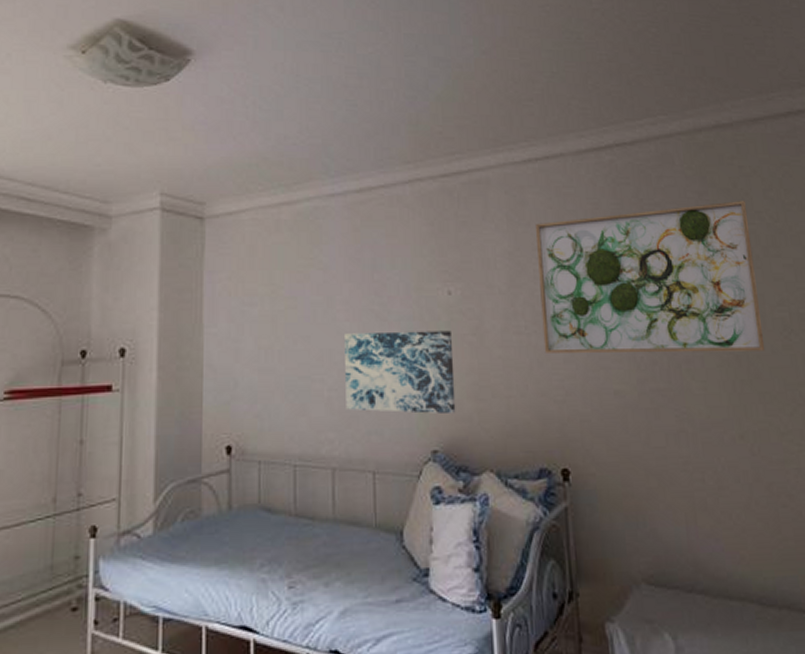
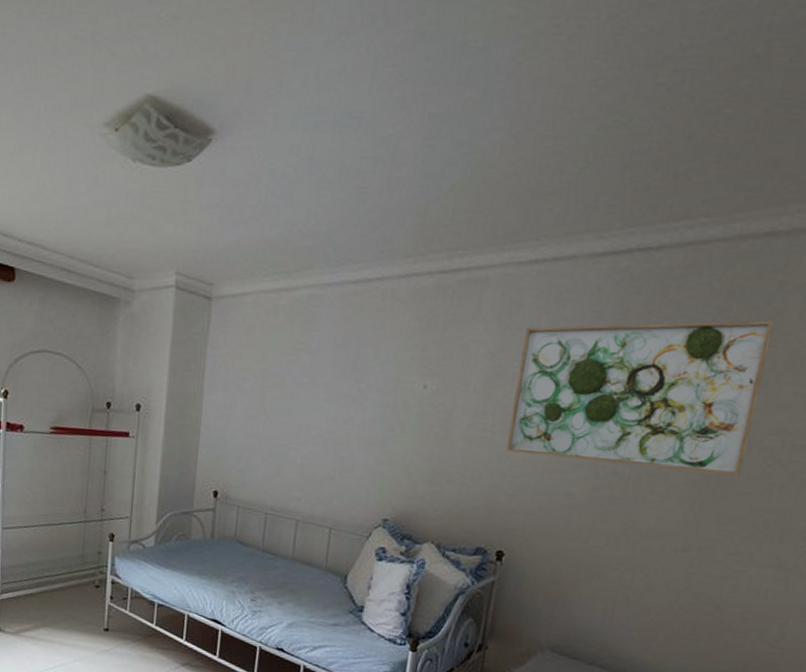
wall art: present [343,330,456,415] -> none [315,412,420,492]

